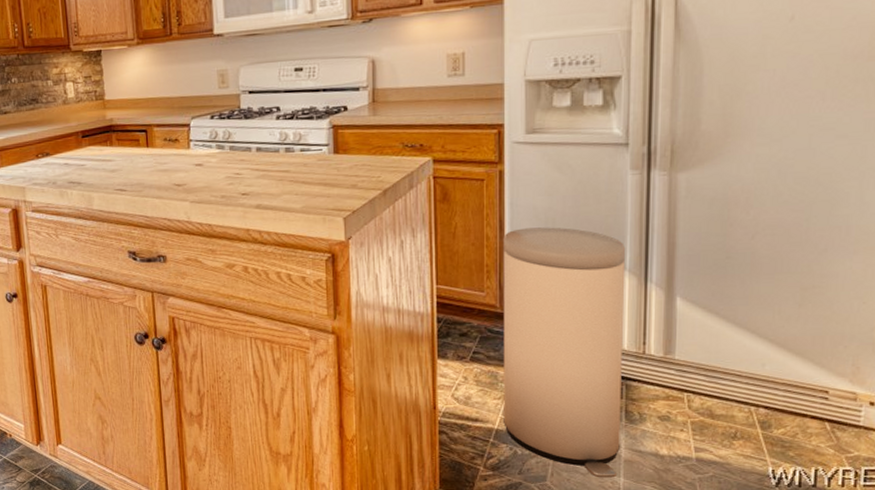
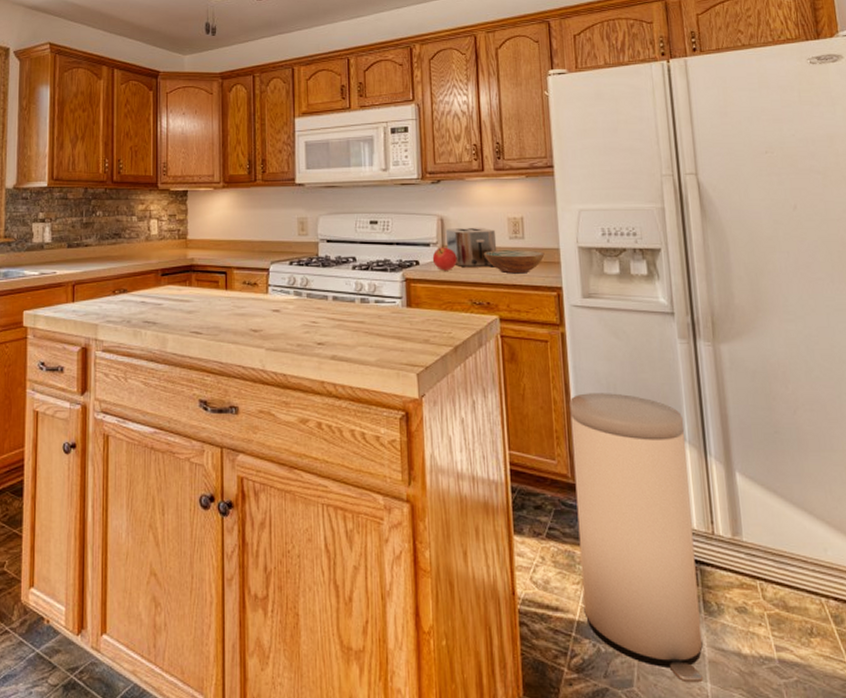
fruit: none [362,90,389,115] -> present [432,247,457,271]
toaster: none [377,66,434,111] -> present [445,227,497,268]
bowl: none [419,87,487,114] -> present [484,250,545,274]

